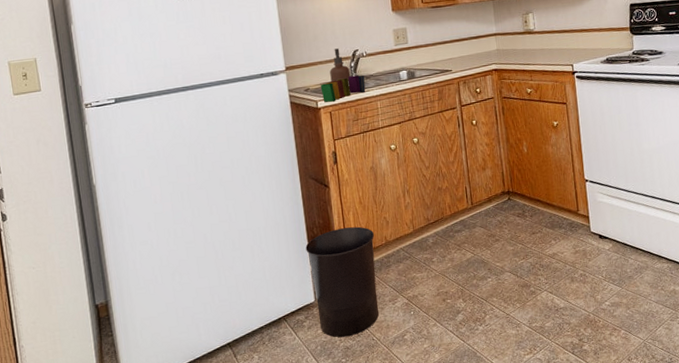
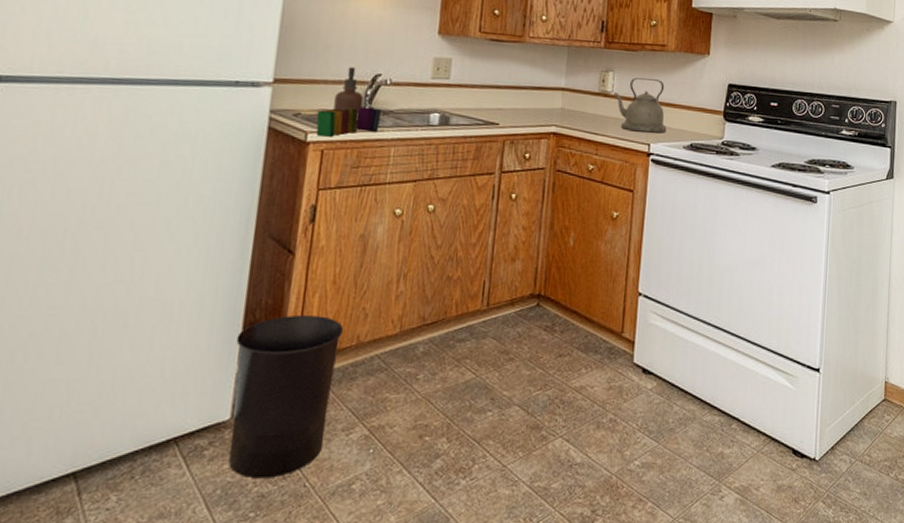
kettle: none [536,12,585,58] -> present [613,78,667,134]

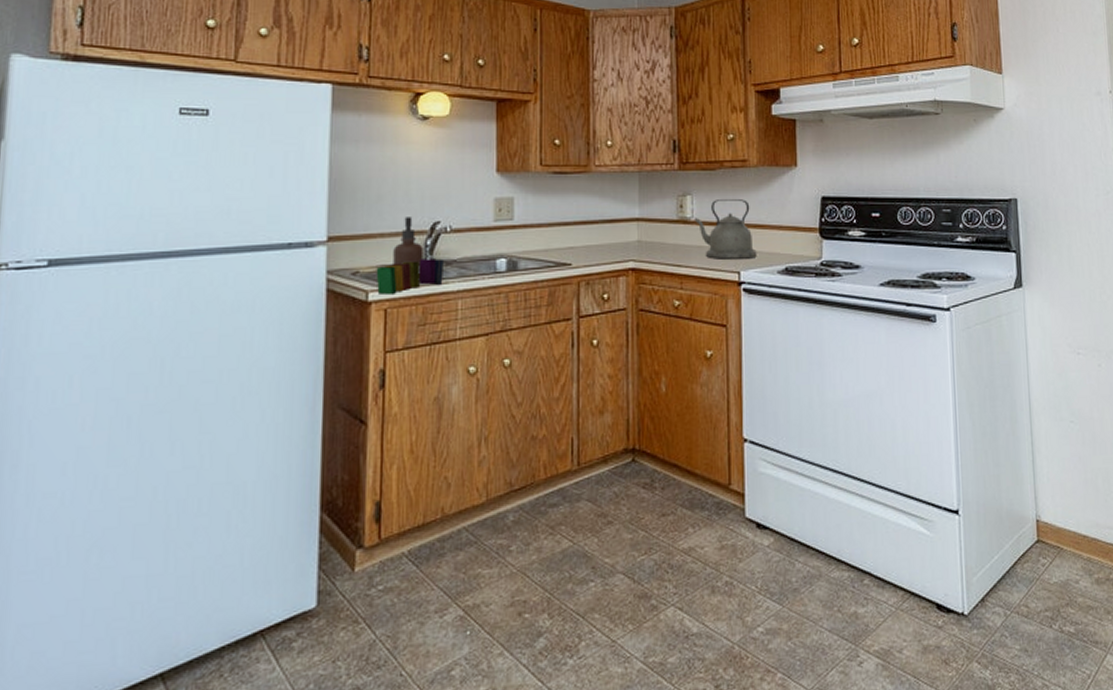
waste bin: present [229,316,344,479] -> none [315,489,427,670]

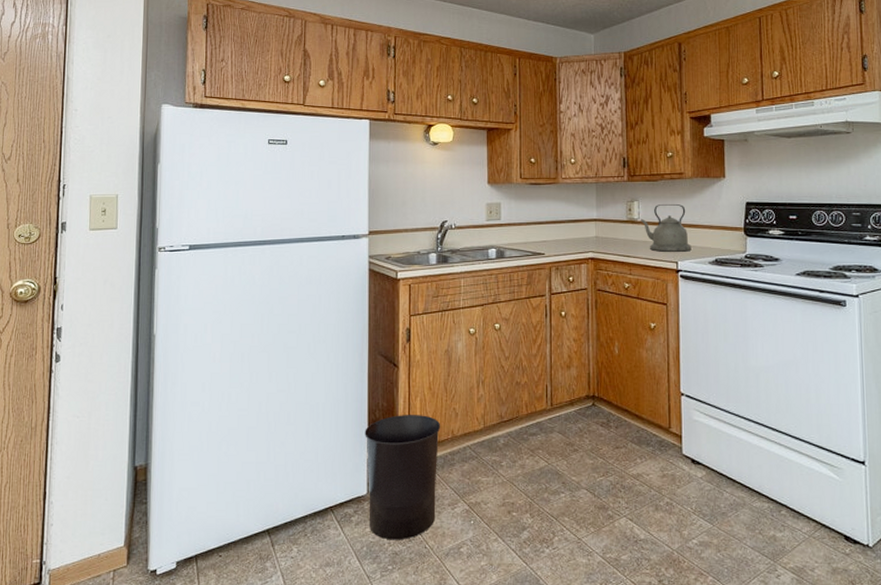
waste bin: none [315,489,427,670] -> present [365,415,441,540]
sponge: present [376,258,445,296] -> none [402,248,451,275]
soap dispenser: present [393,217,424,280] -> none [414,217,436,264]

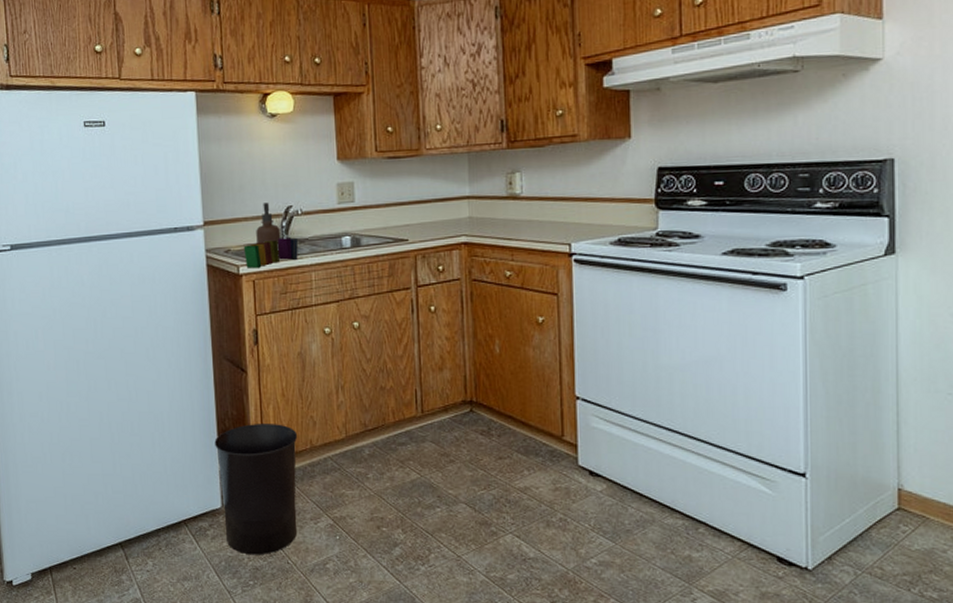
sponge: none [402,248,451,275] -> present [243,237,299,269]
soap dispenser: none [414,217,436,264] -> present [256,202,281,256]
kettle: present [640,204,692,253] -> none [523,174,588,233]

